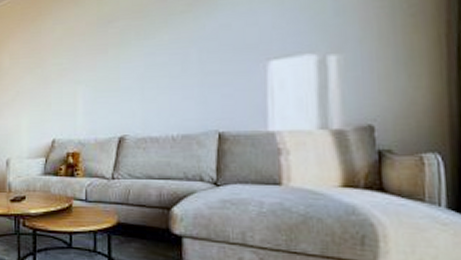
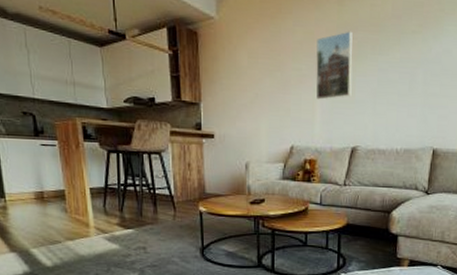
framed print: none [77,21,116,91] -> present [316,31,353,100]

